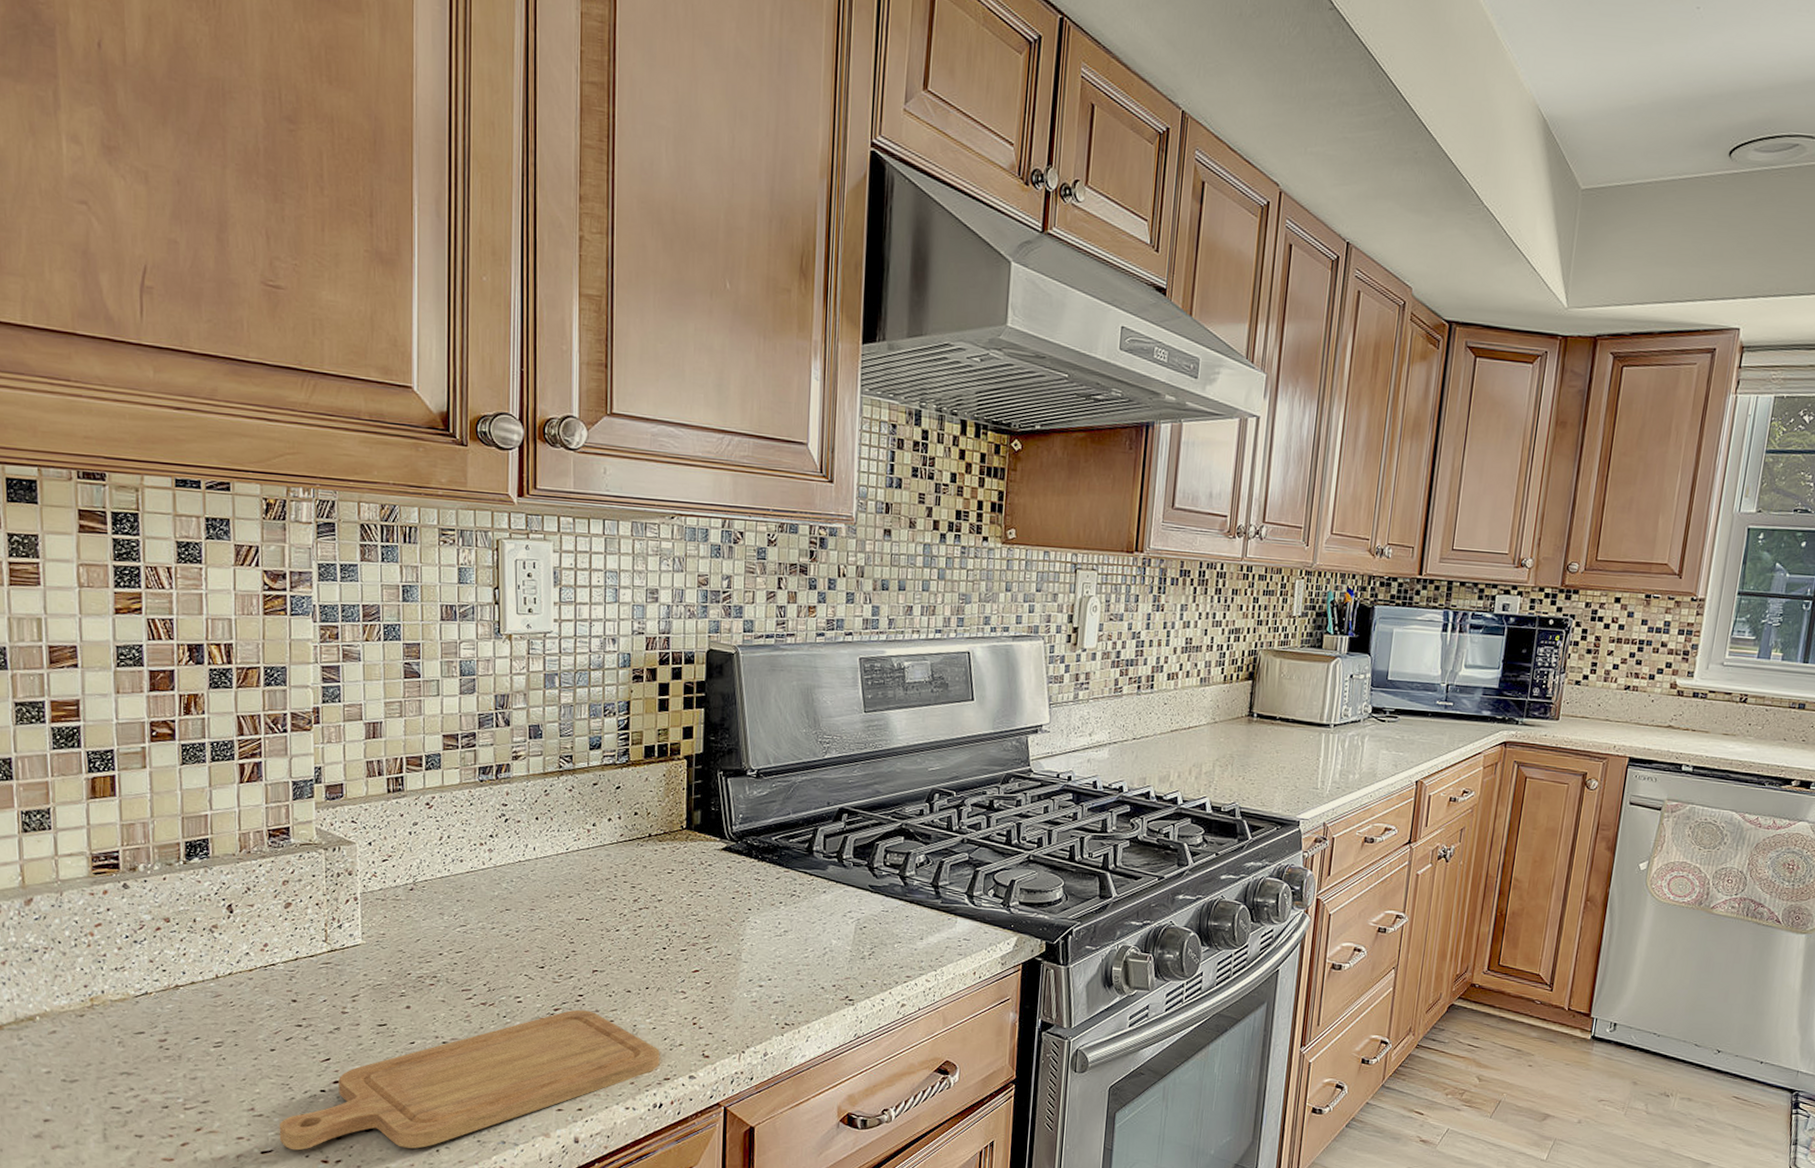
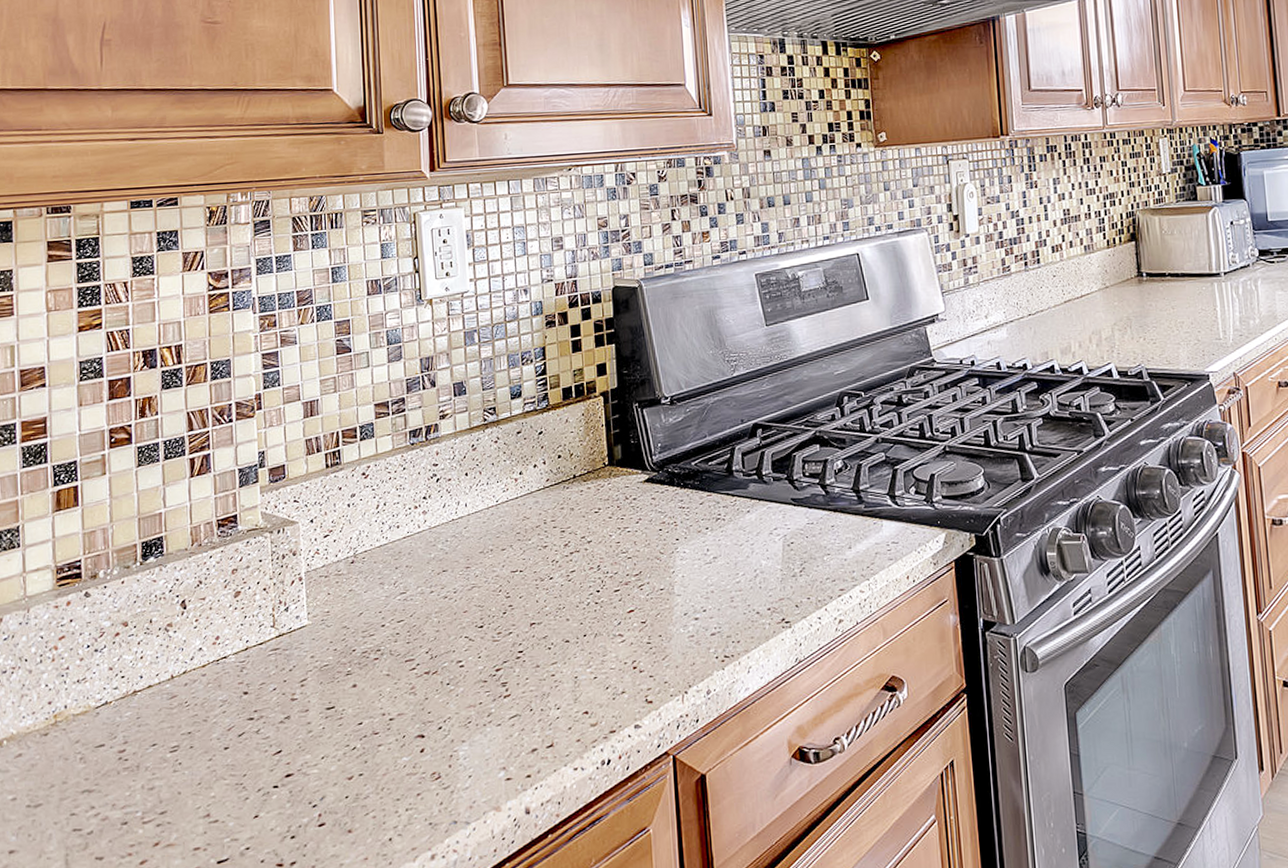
chopping board: present [279,1009,660,1151] -> none [234,667,604,856]

